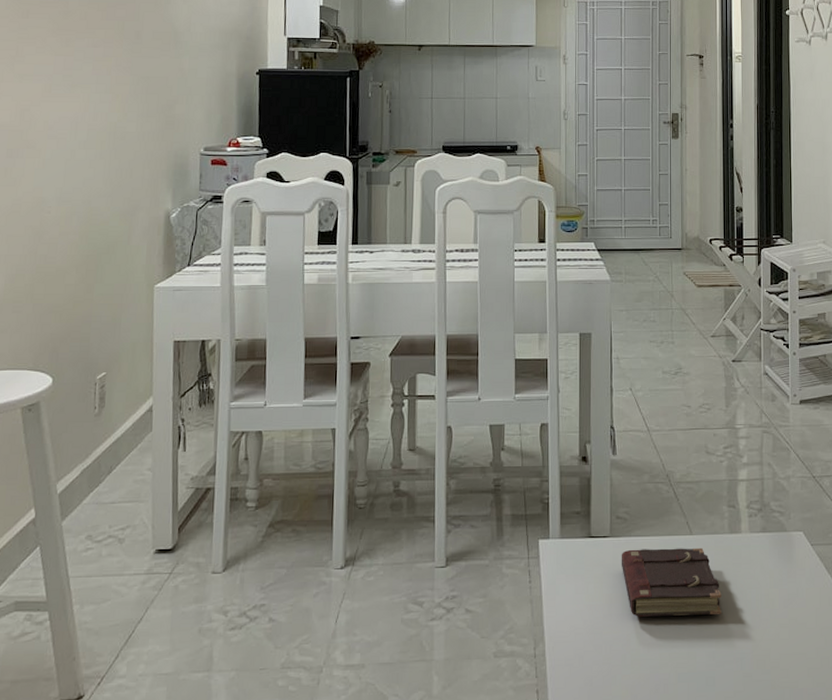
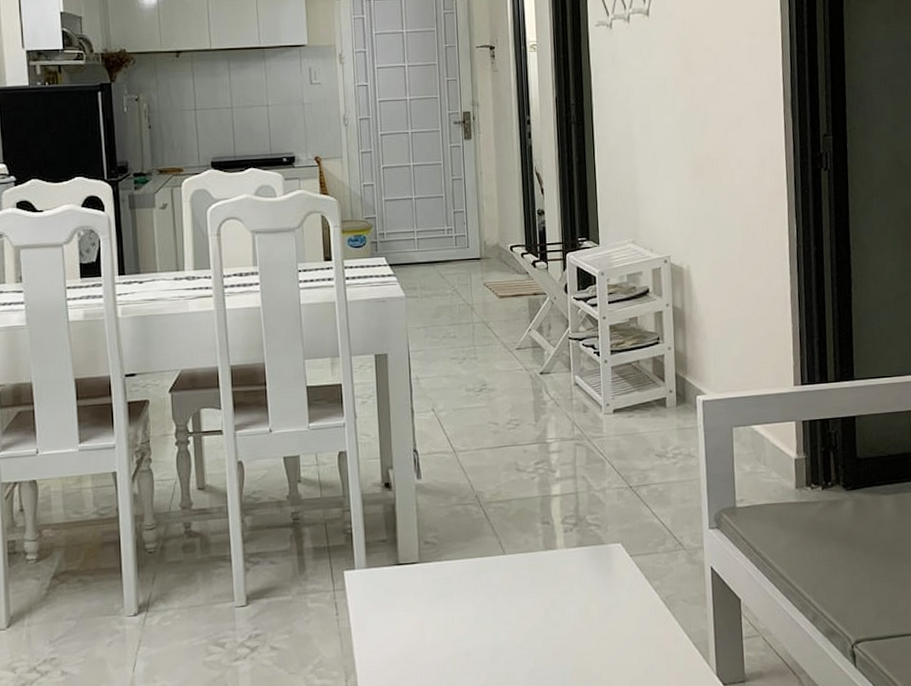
book: present [621,547,722,617] -> none [431,566,540,641]

